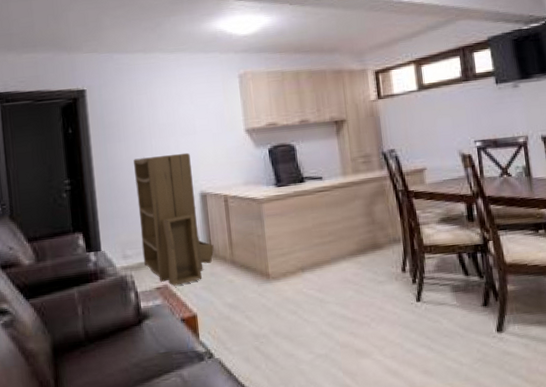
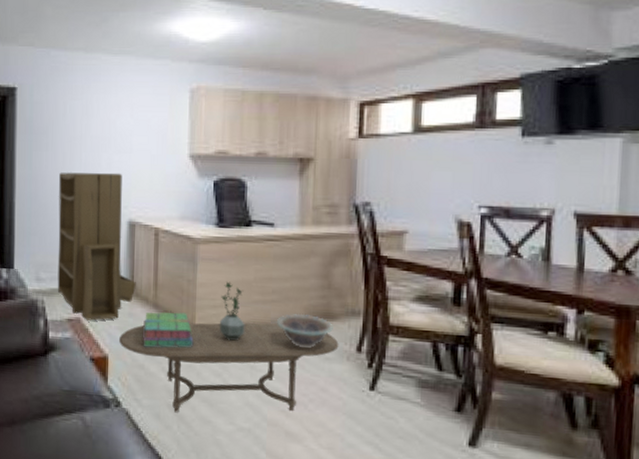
coffee table: none [205,259,388,353] -> present [119,323,339,413]
stack of books: none [223,264,270,300] -> present [142,311,194,348]
potted plant: none [287,231,311,281] -> present [219,281,245,341]
decorative bowl: none [335,248,381,276] -> present [276,313,333,348]

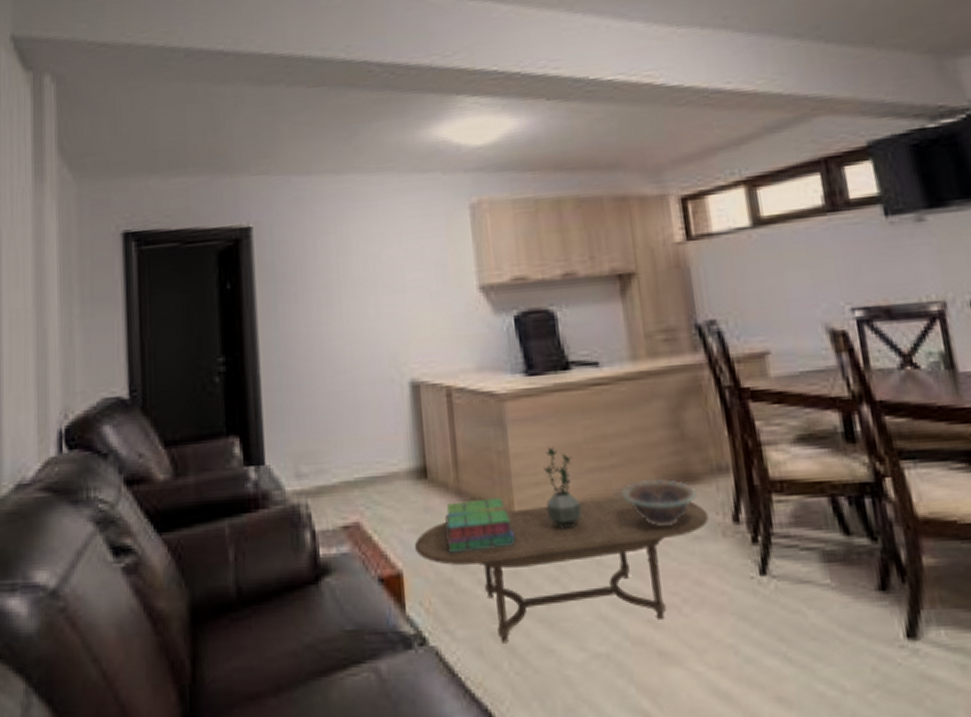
storage cabinet: present [57,172,136,321] -> none [315,320,430,525]

